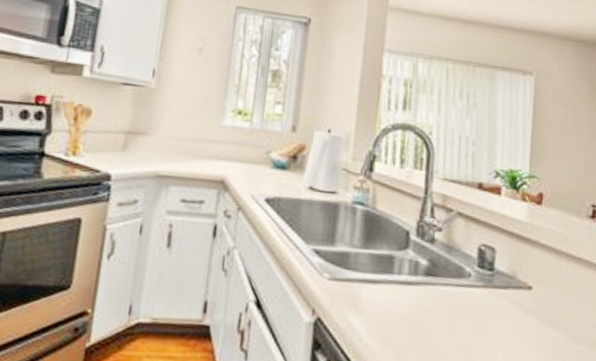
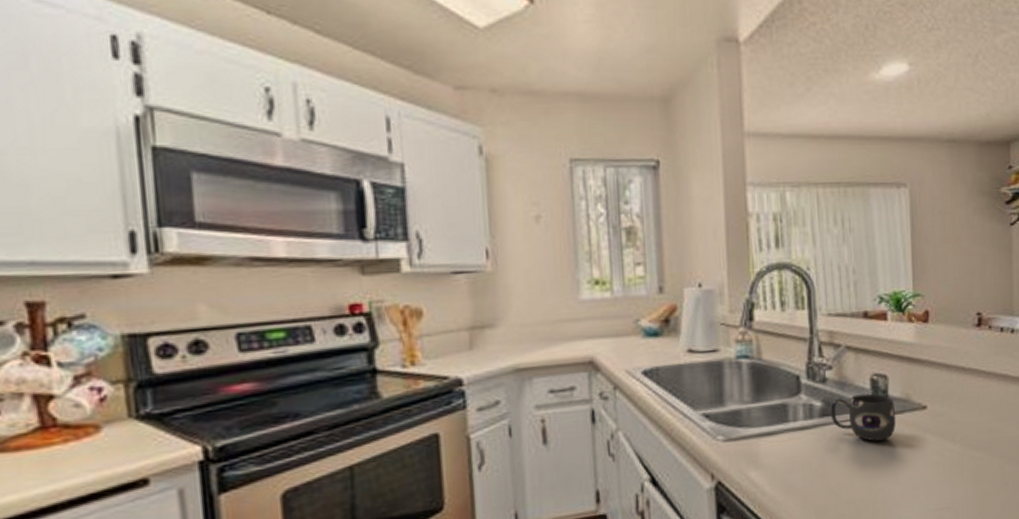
mug: none [434,261,500,313] -> present [830,393,896,442]

